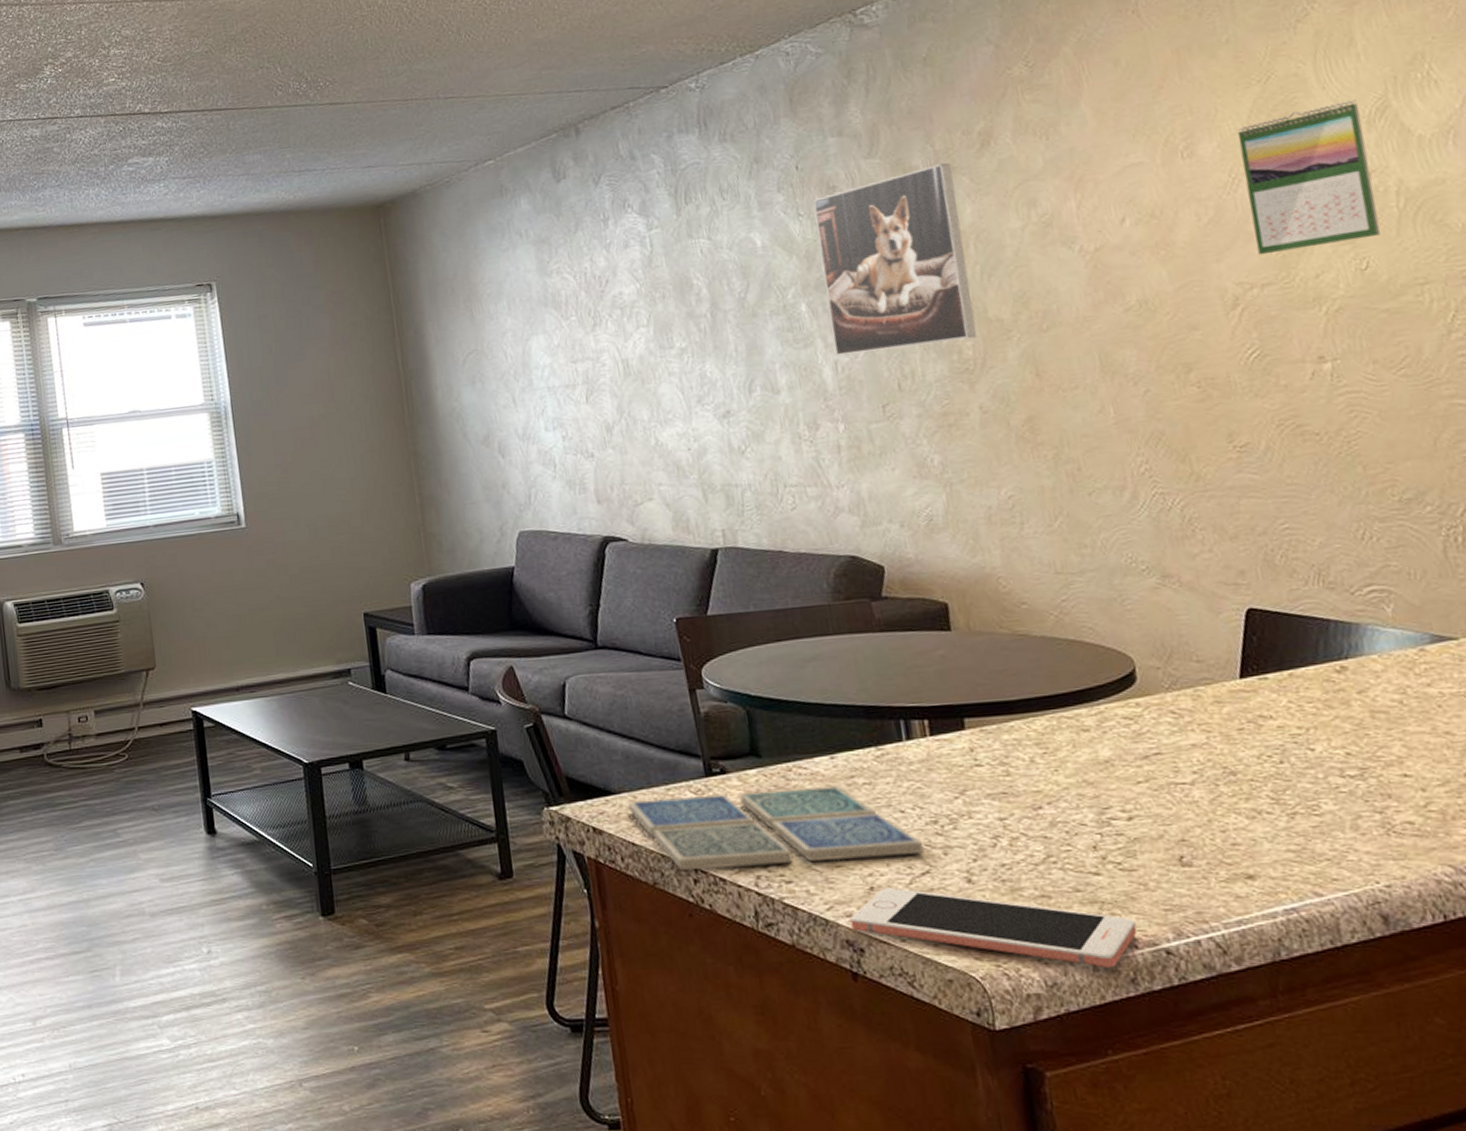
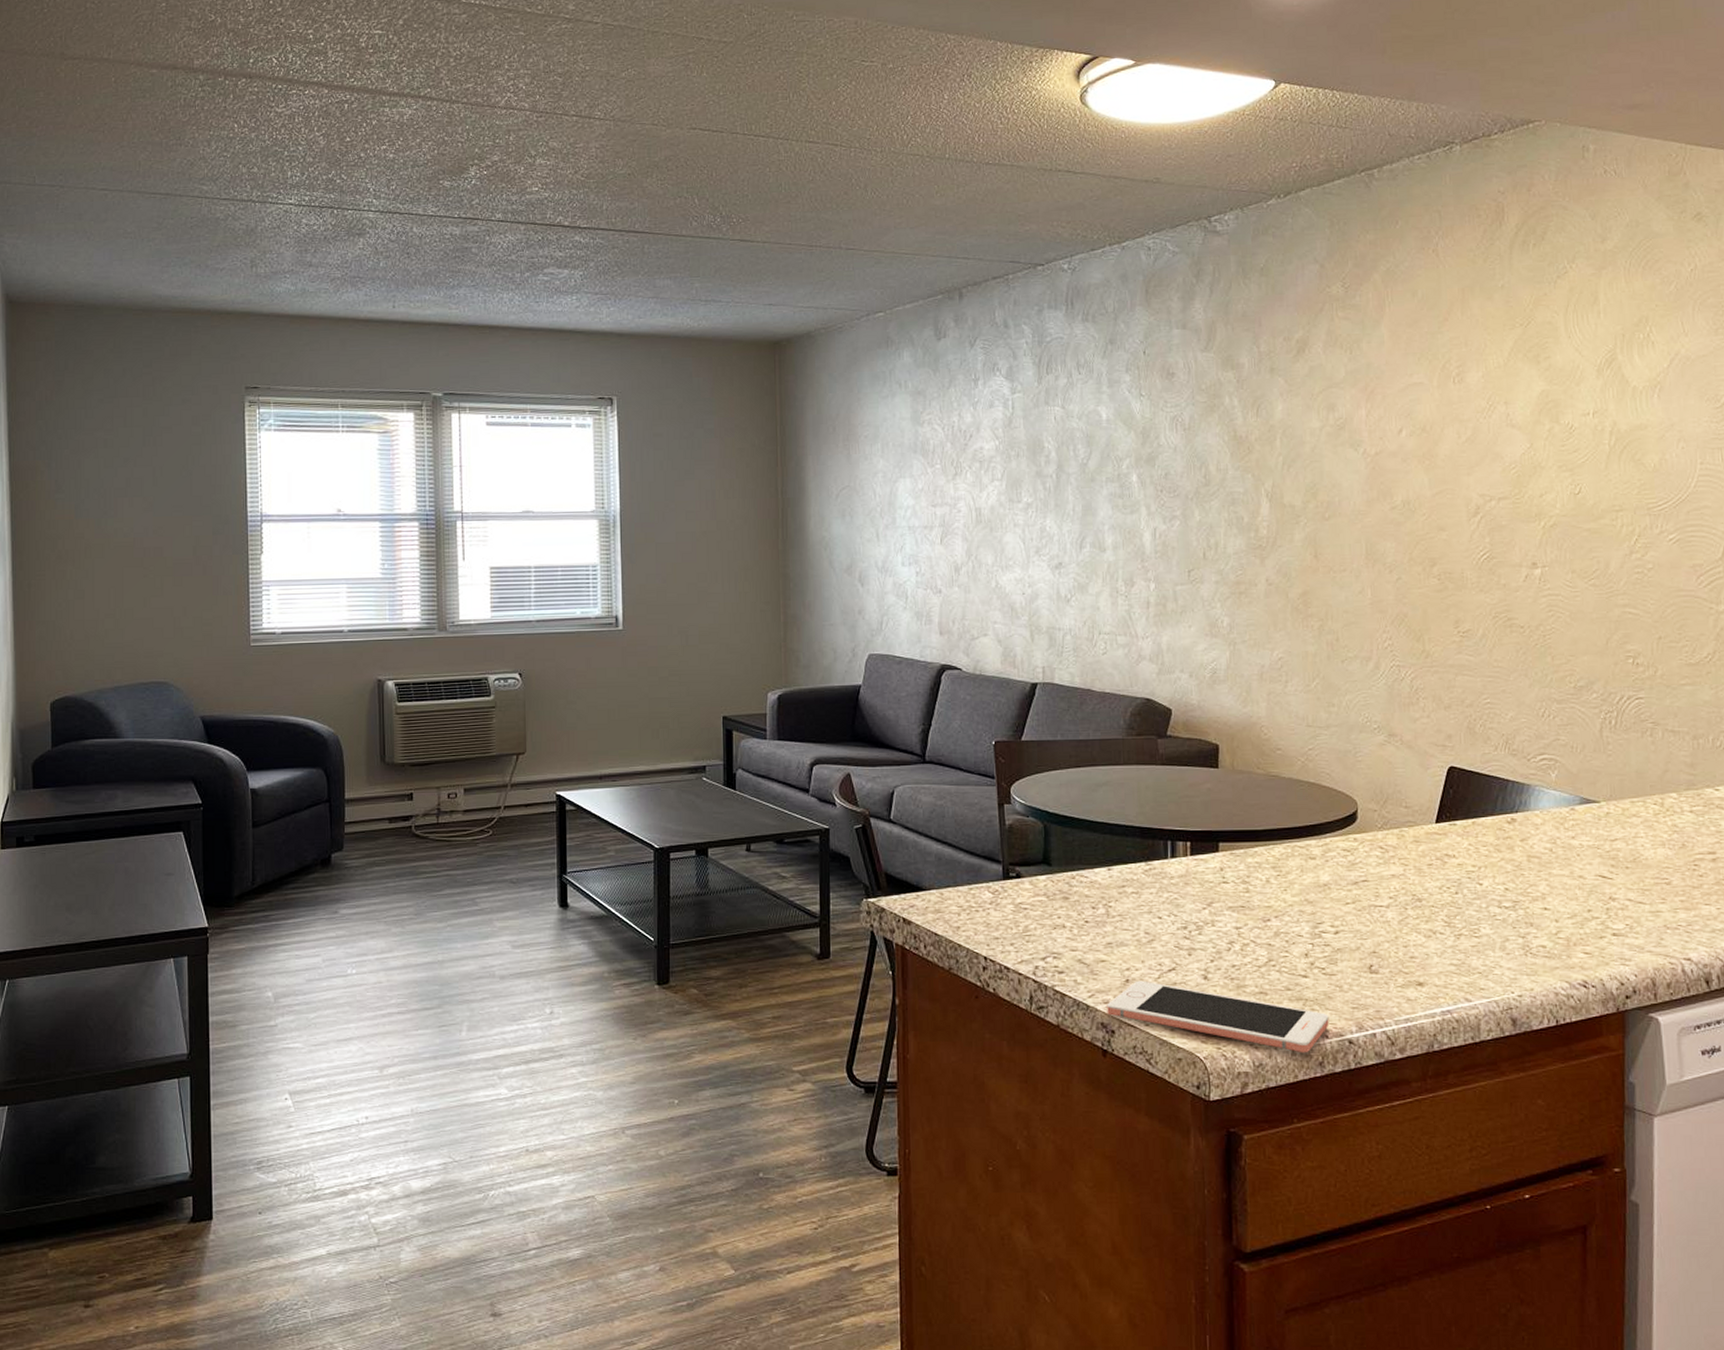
drink coaster: present [628,786,924,871] -> none [936,893,1173,959]
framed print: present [812,163,978,357] -> none [1154,364,1273,524]
calendar: present [1237,100,1381,255] -> none [1498,350,1594,473]

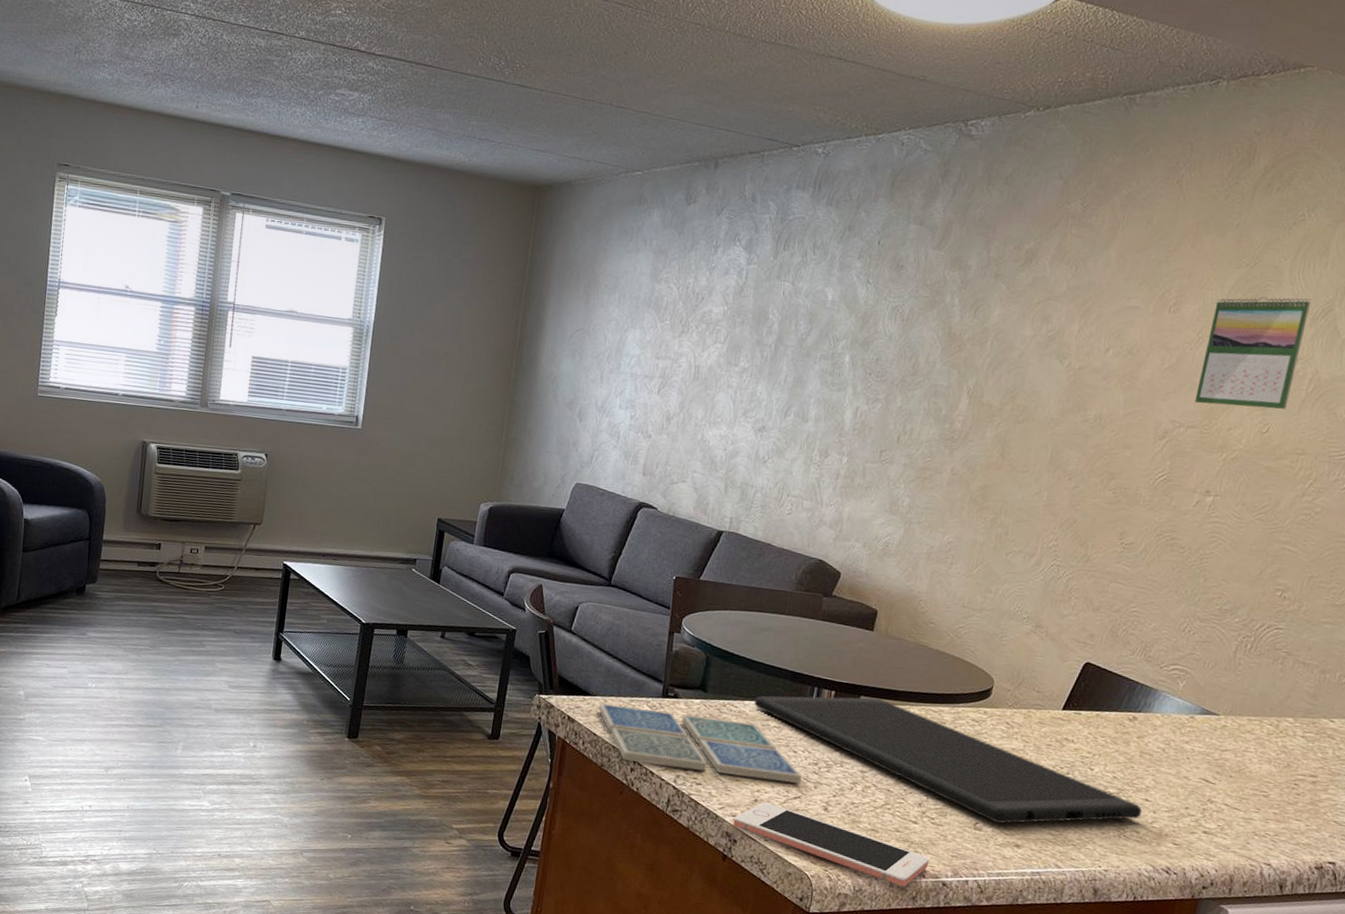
drink coaster: none [936,893,1173,959] -> present [599,703,803,784]
cutting board: none [1105,842,1543,963] -> present [754,696,1142,824]
calendar: none [1498,350,1594,473] -> present [1194,296,1311,409]

